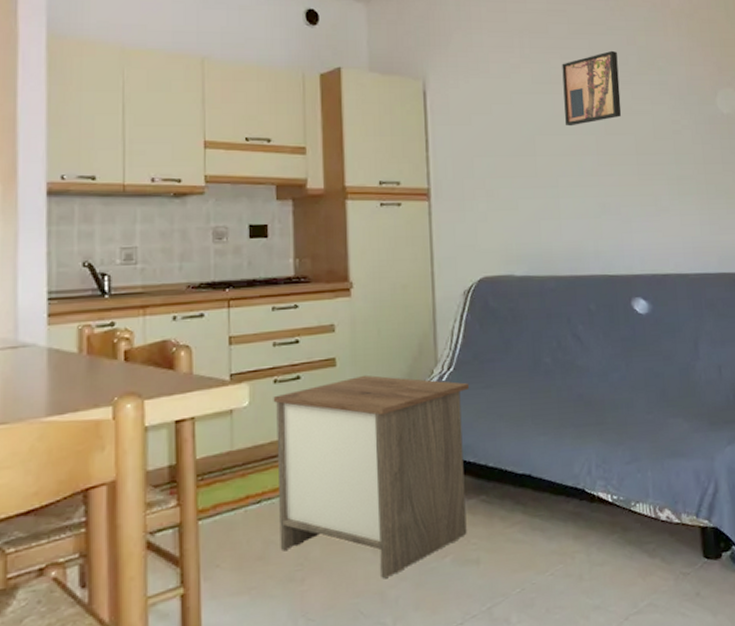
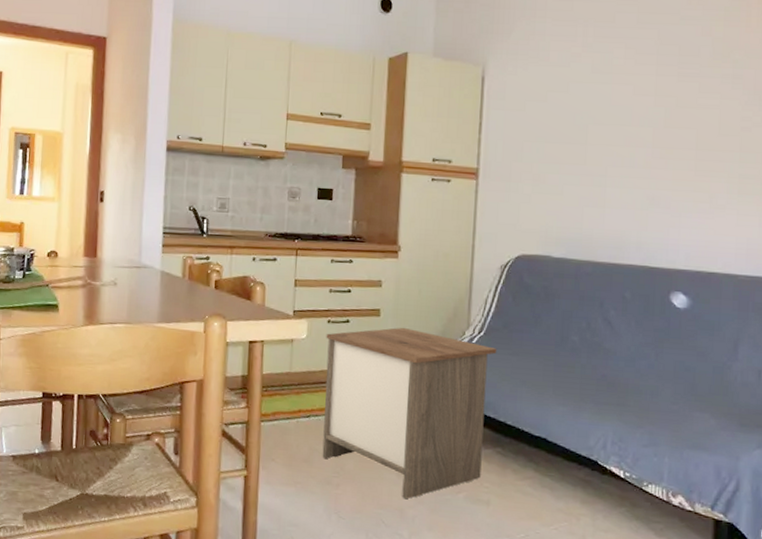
wall art: present [562,50,622,126] -> none [622,41,688,118]

